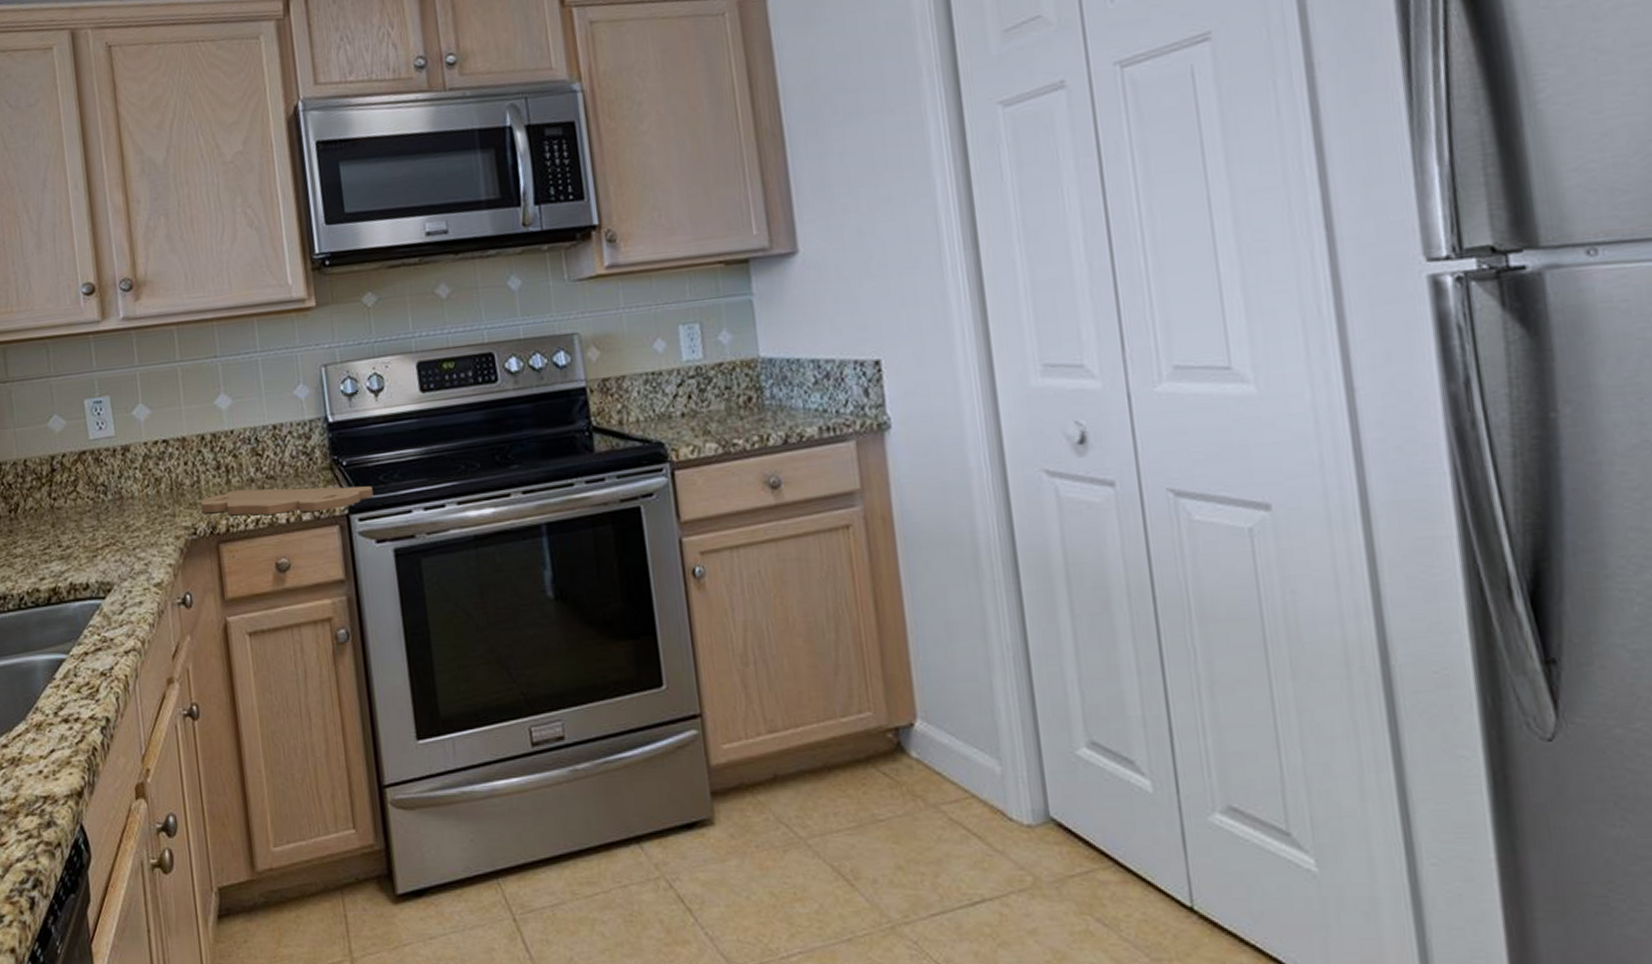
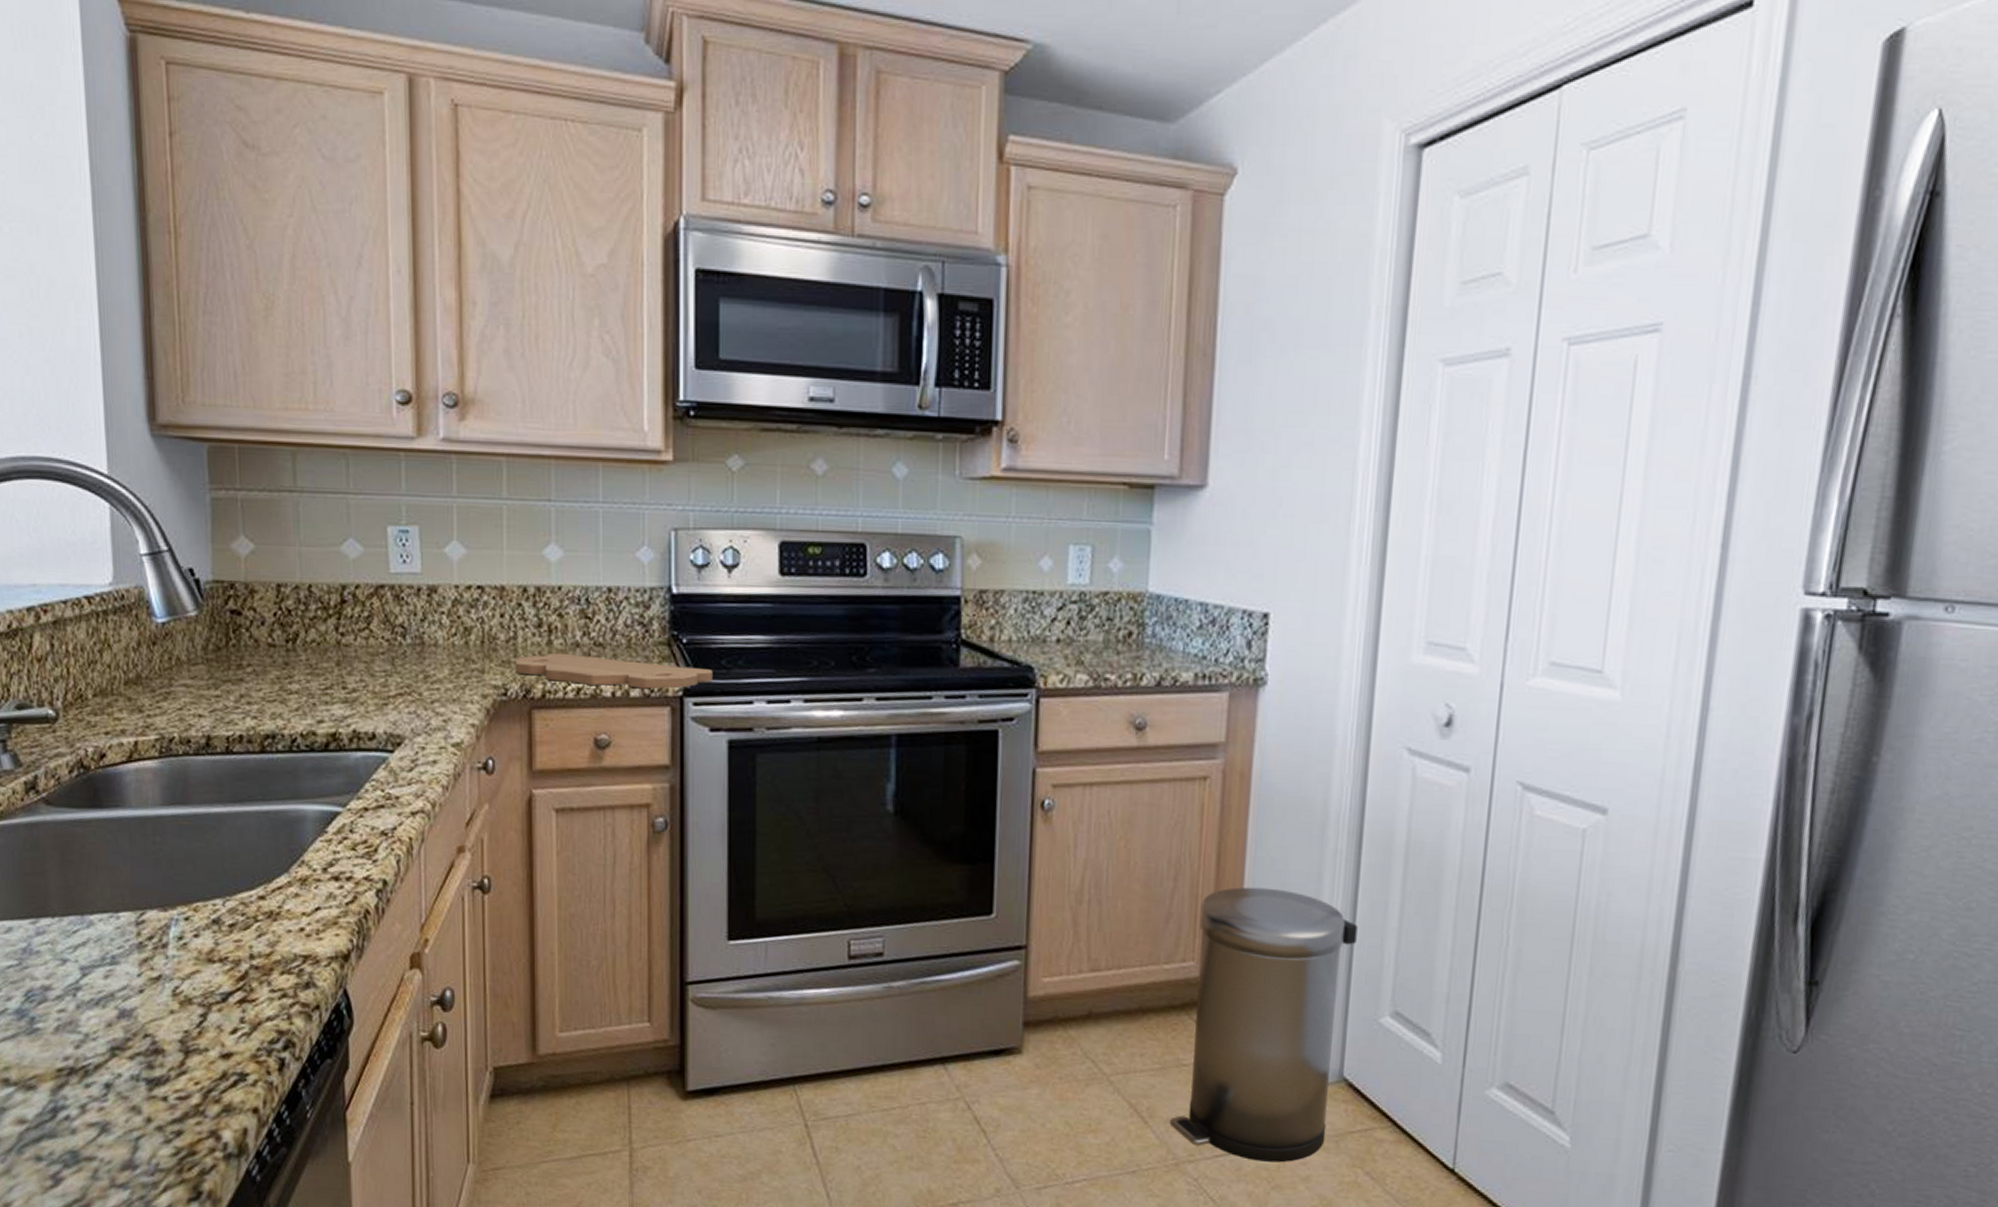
pedal bin: none [867,627,1045,917] -> present [1169,887,1358,1163]

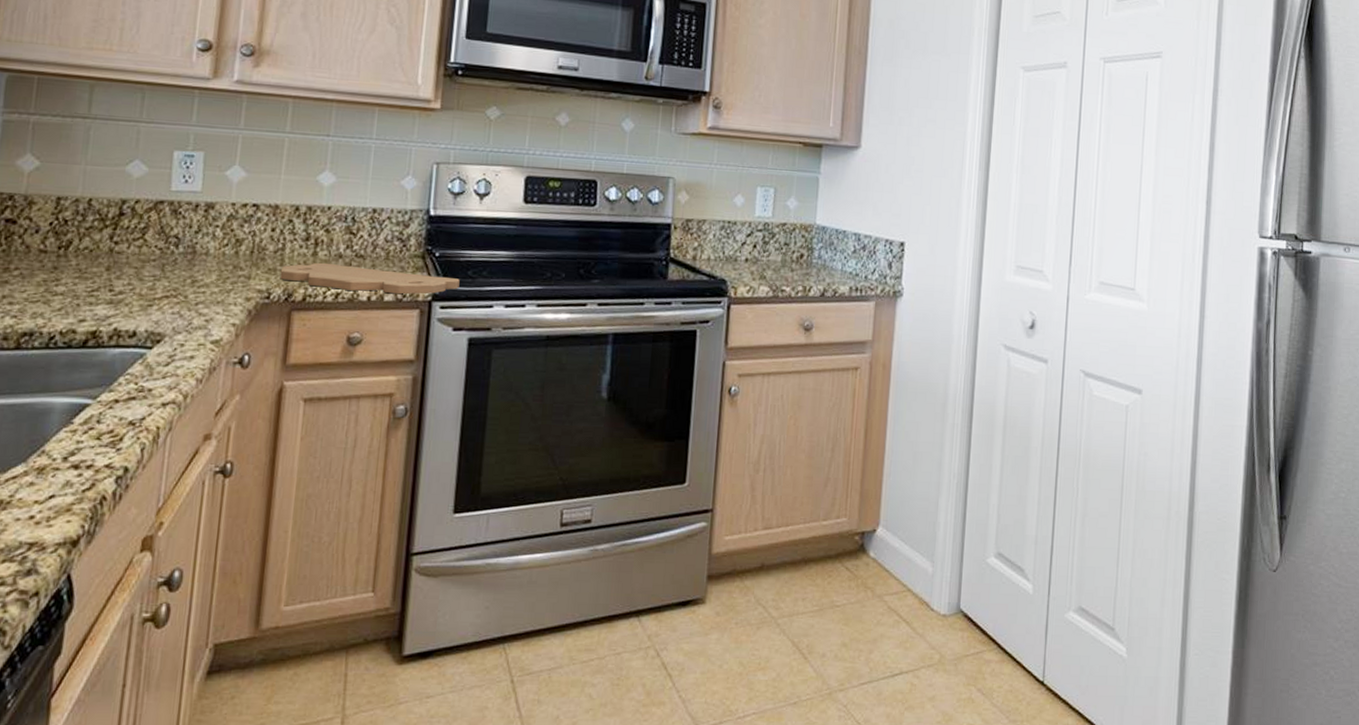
pedal bin: present [1169,887,1358,1163] -> none [824,455,970,686]

